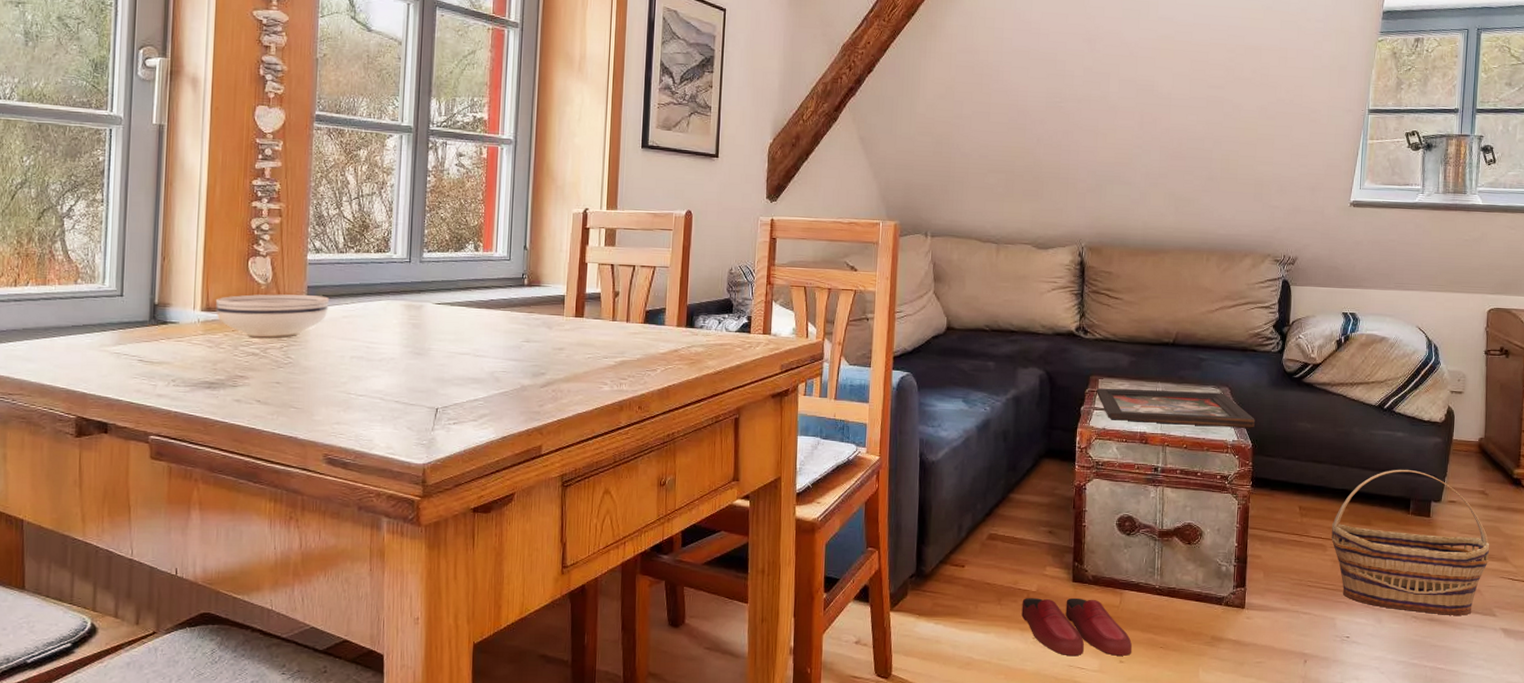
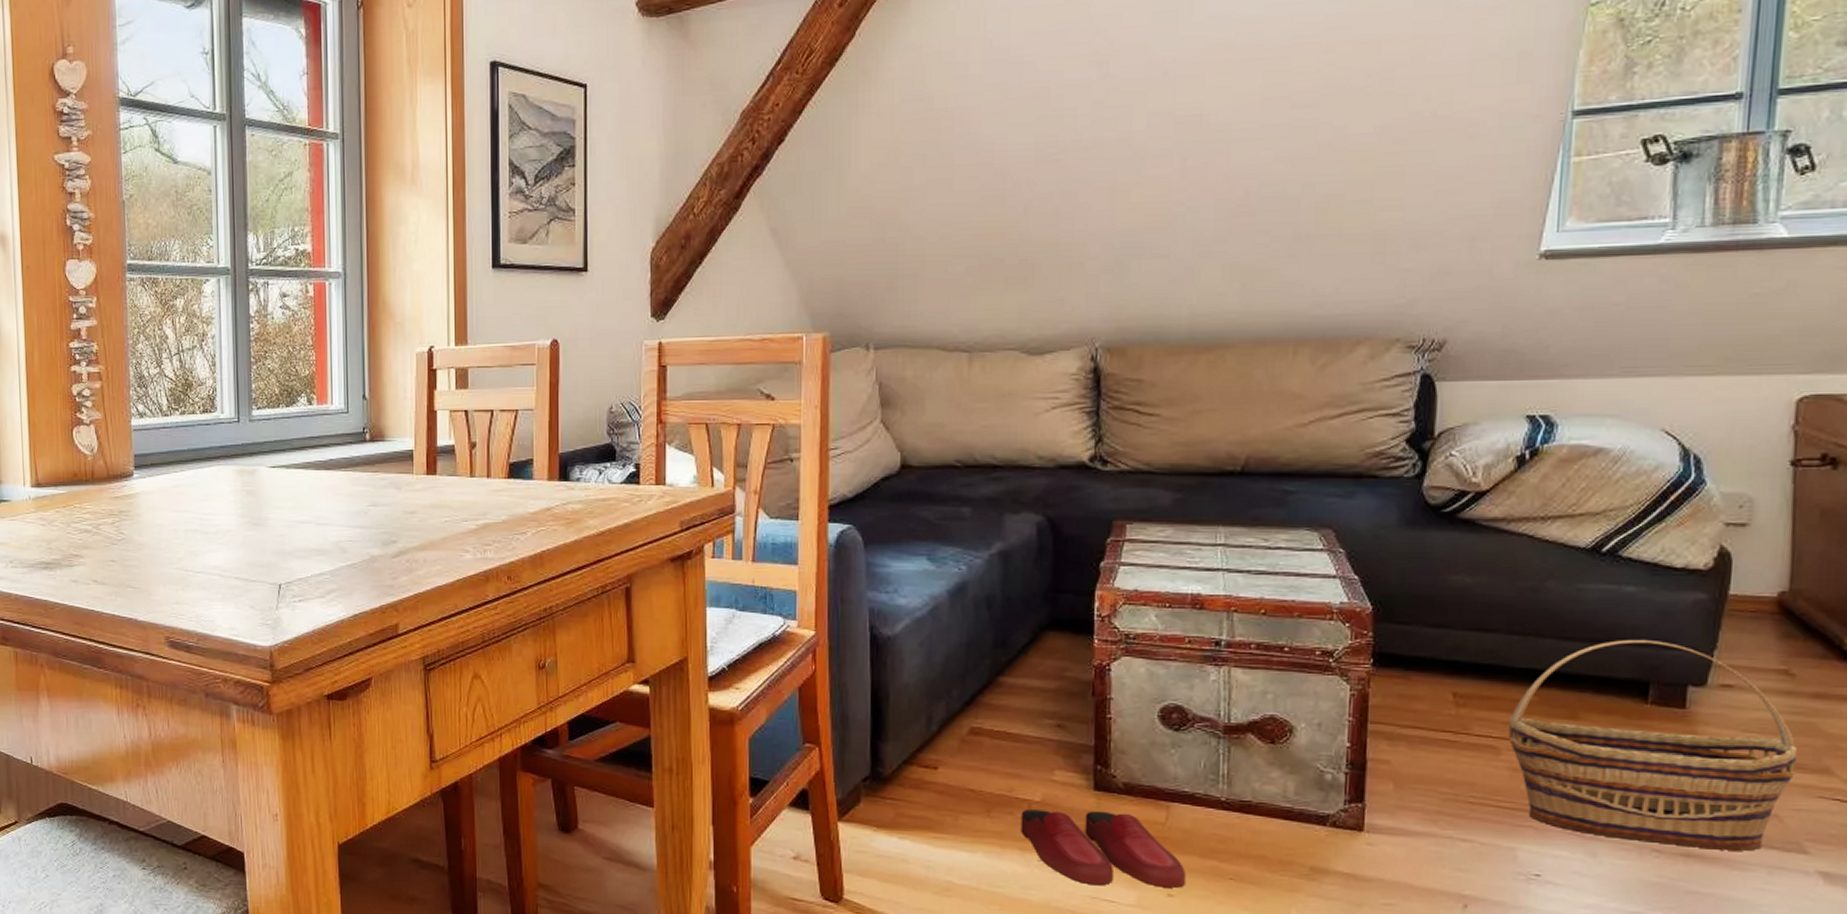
bowl: present [215,294,329,339] -> none [44,465,158,514]
decorative tray: present [1096,388,1255,429] -> none [1122,536,1377,587]

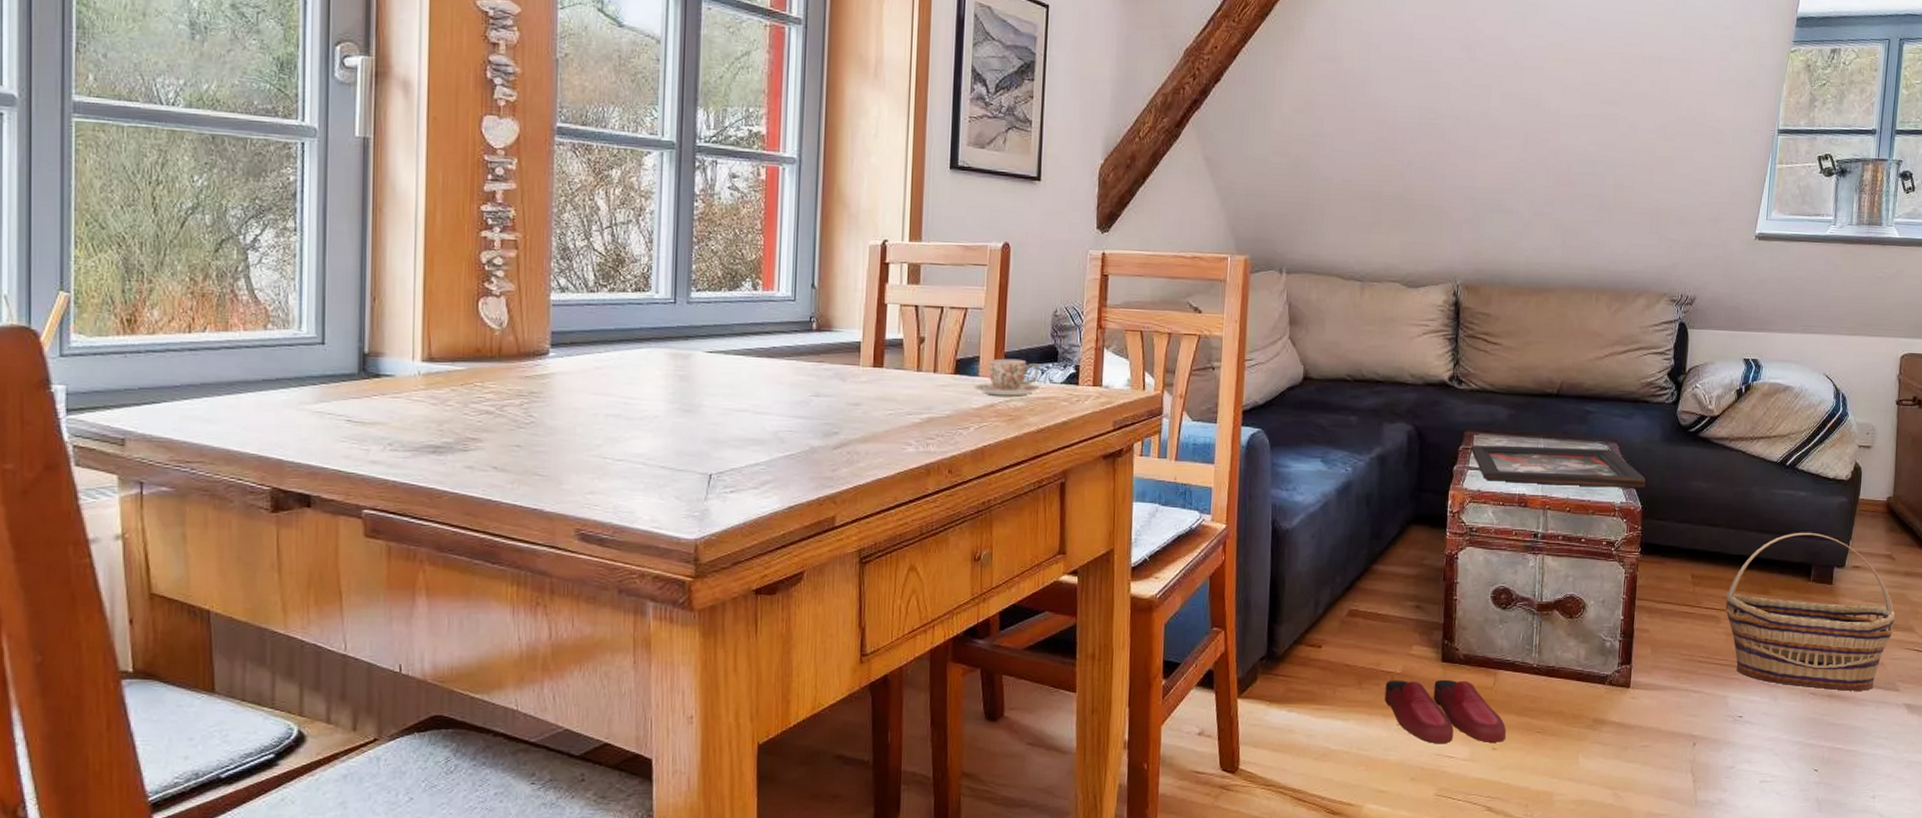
teacup: none [528,460,598,500] -> present [973,358,1040,398]
decorative tray: none [1122,536,1377,587] -> present [1470,445,1646,490]

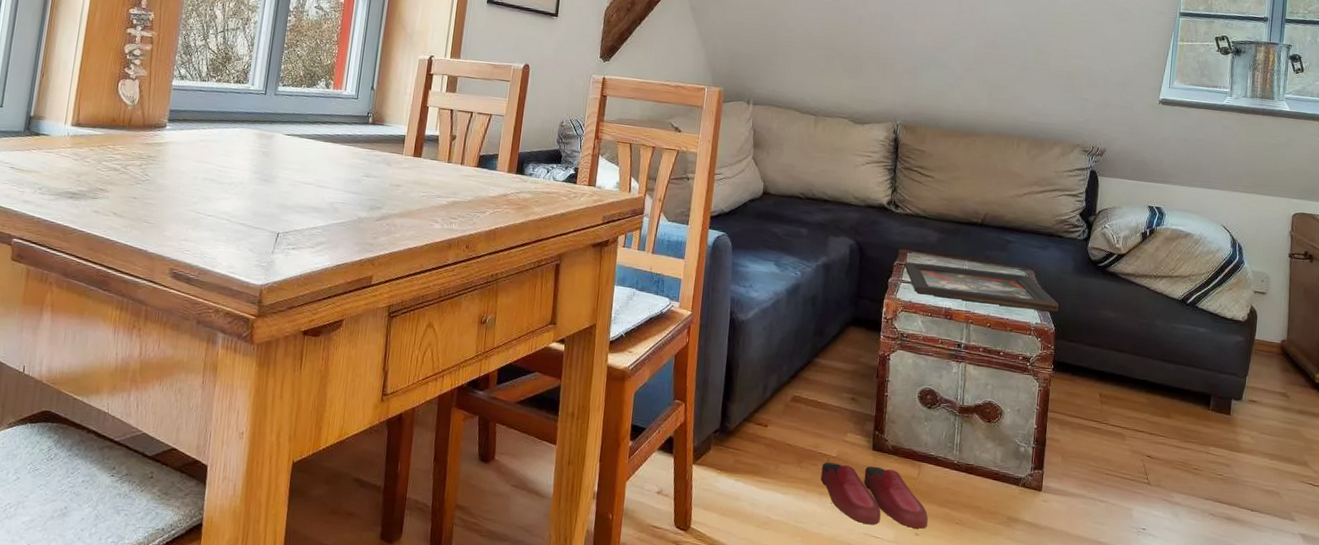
teacup: present [973,358,1040,398] -> none [491,157,546,190]
basket: present [1725,532,1895,691] -> none [1130,364,1290,517]

